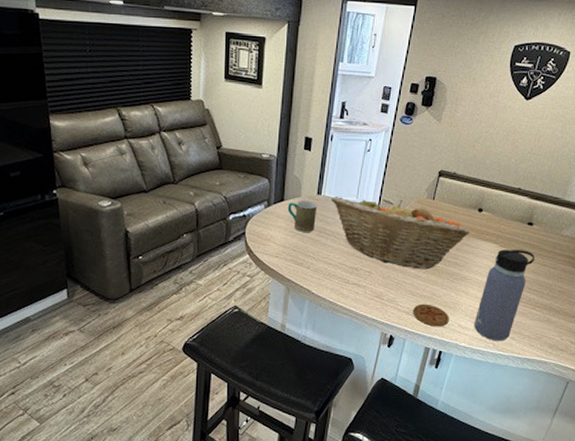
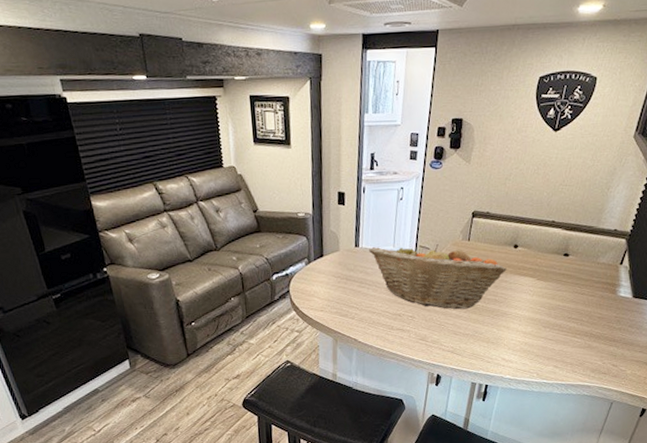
mug: present [287,201,318,232] -> none [327,254,356,285]
coaster: present [413,304,449,327] -> none [457,341,493,363]
water bottle: present [474,249,535,341] -> none [517,281,573,371]

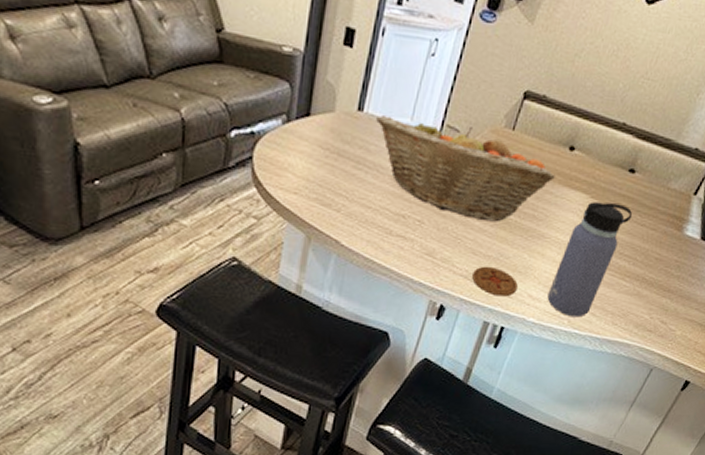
coaster: none [457,341,493,363] -> present [472,266,518,297]
water bottle: none [517,281,573,371] -> present [547,201,633,318]

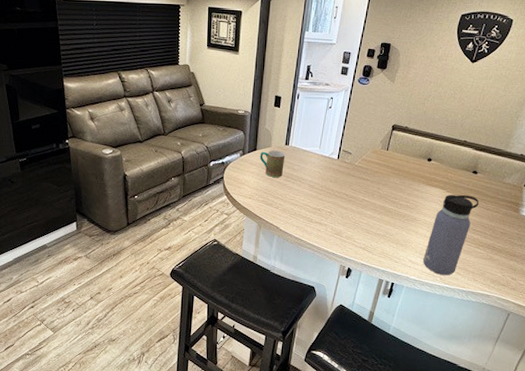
mug: none [314,117,357,162] -> present [260,150,285,177]
fruit basket: present [376,116,555,222] -> none [297,147,419,211]
coaster: present [472,266,518,297] -> none [368,241,401,262]

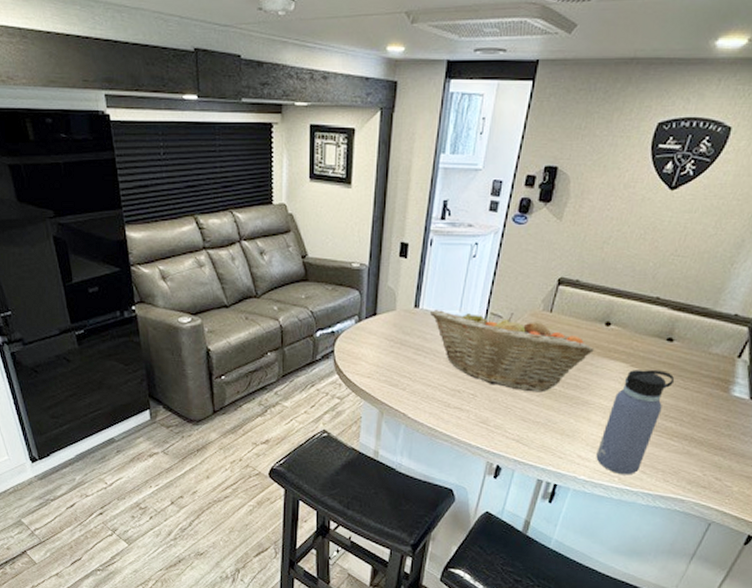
mug: present [260,150,285,177] -> none [381,315,415,350]
fruit basket: none [297,147,419,211] -> present [430,310,594,392]

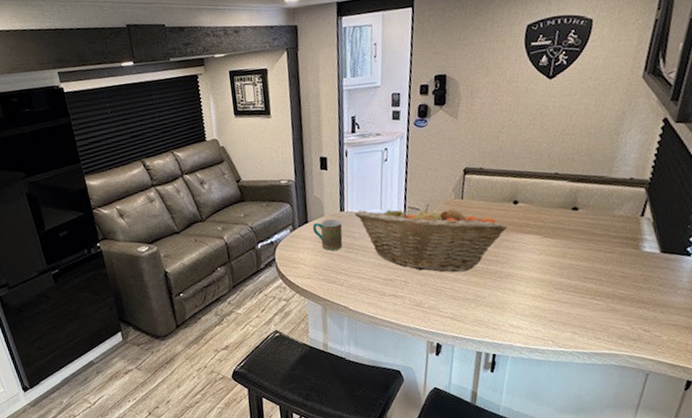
mug: none [381,315,415,350] -> present [312,219,343,251]
water bottle: present [596,370,675,475] -> none [527,237,587,338]

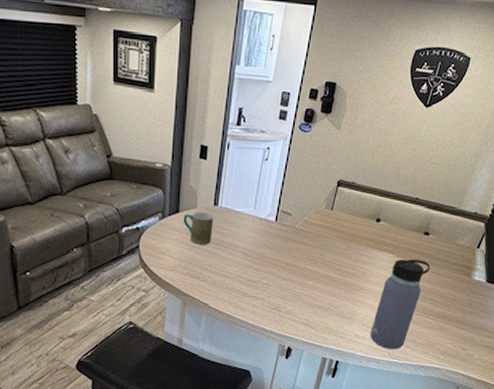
fruit basket: present [355,204,507,272] -> none [228,208,367,281]
water bottle: none [527,237,587,338] -> present [370,259,431,350]

